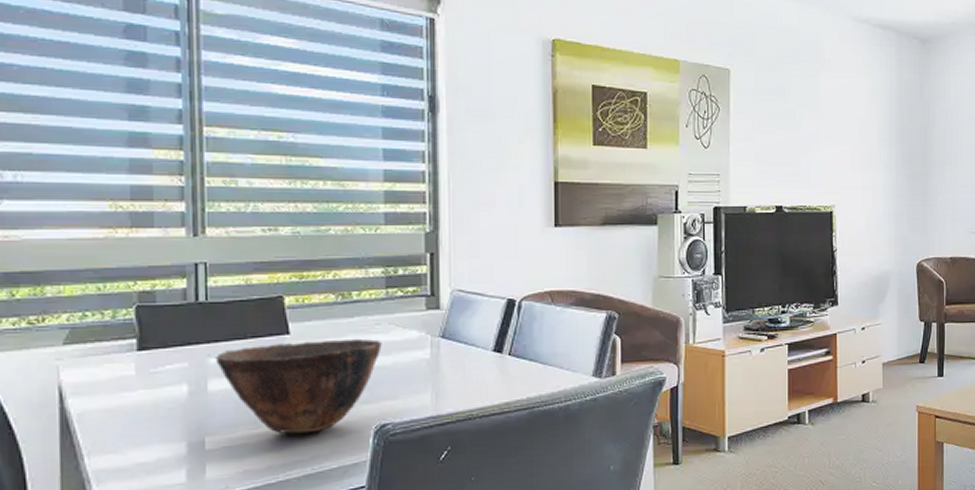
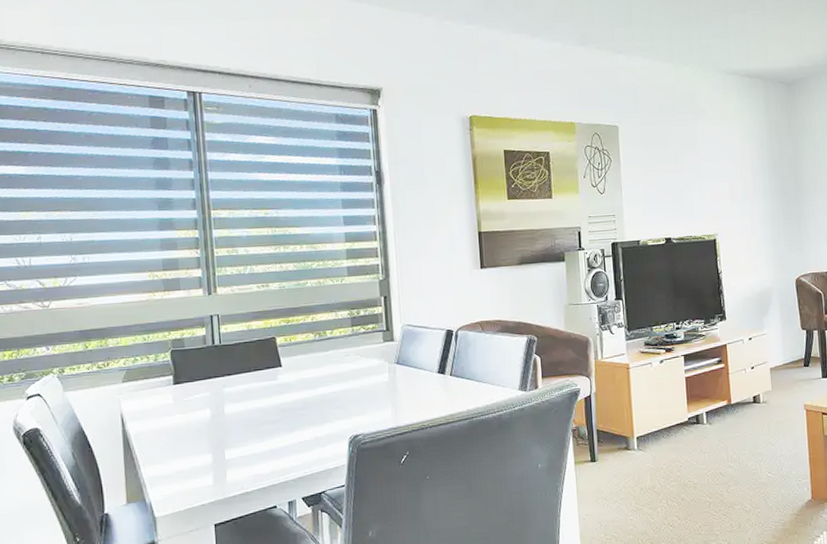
bowl: present [214,338,382,434] -> none [228,367,351,445]

